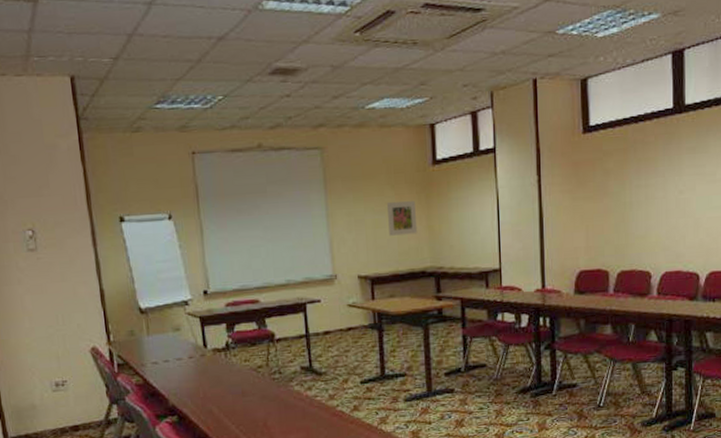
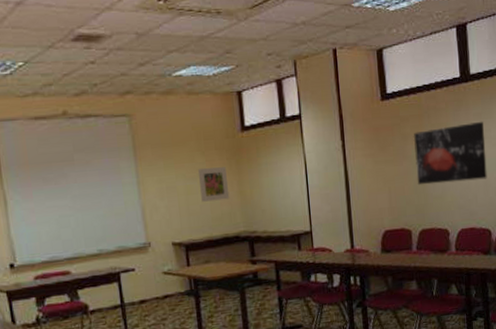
wall art: none [616,155,698,224] -> present [413,121,487,185]

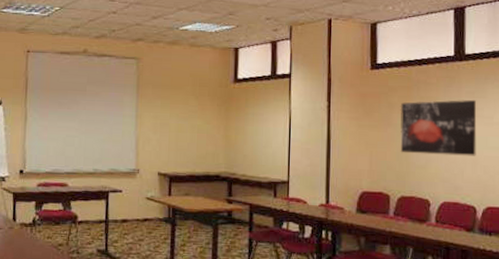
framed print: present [197,167,230,202] -> none [189,111,216,141]

